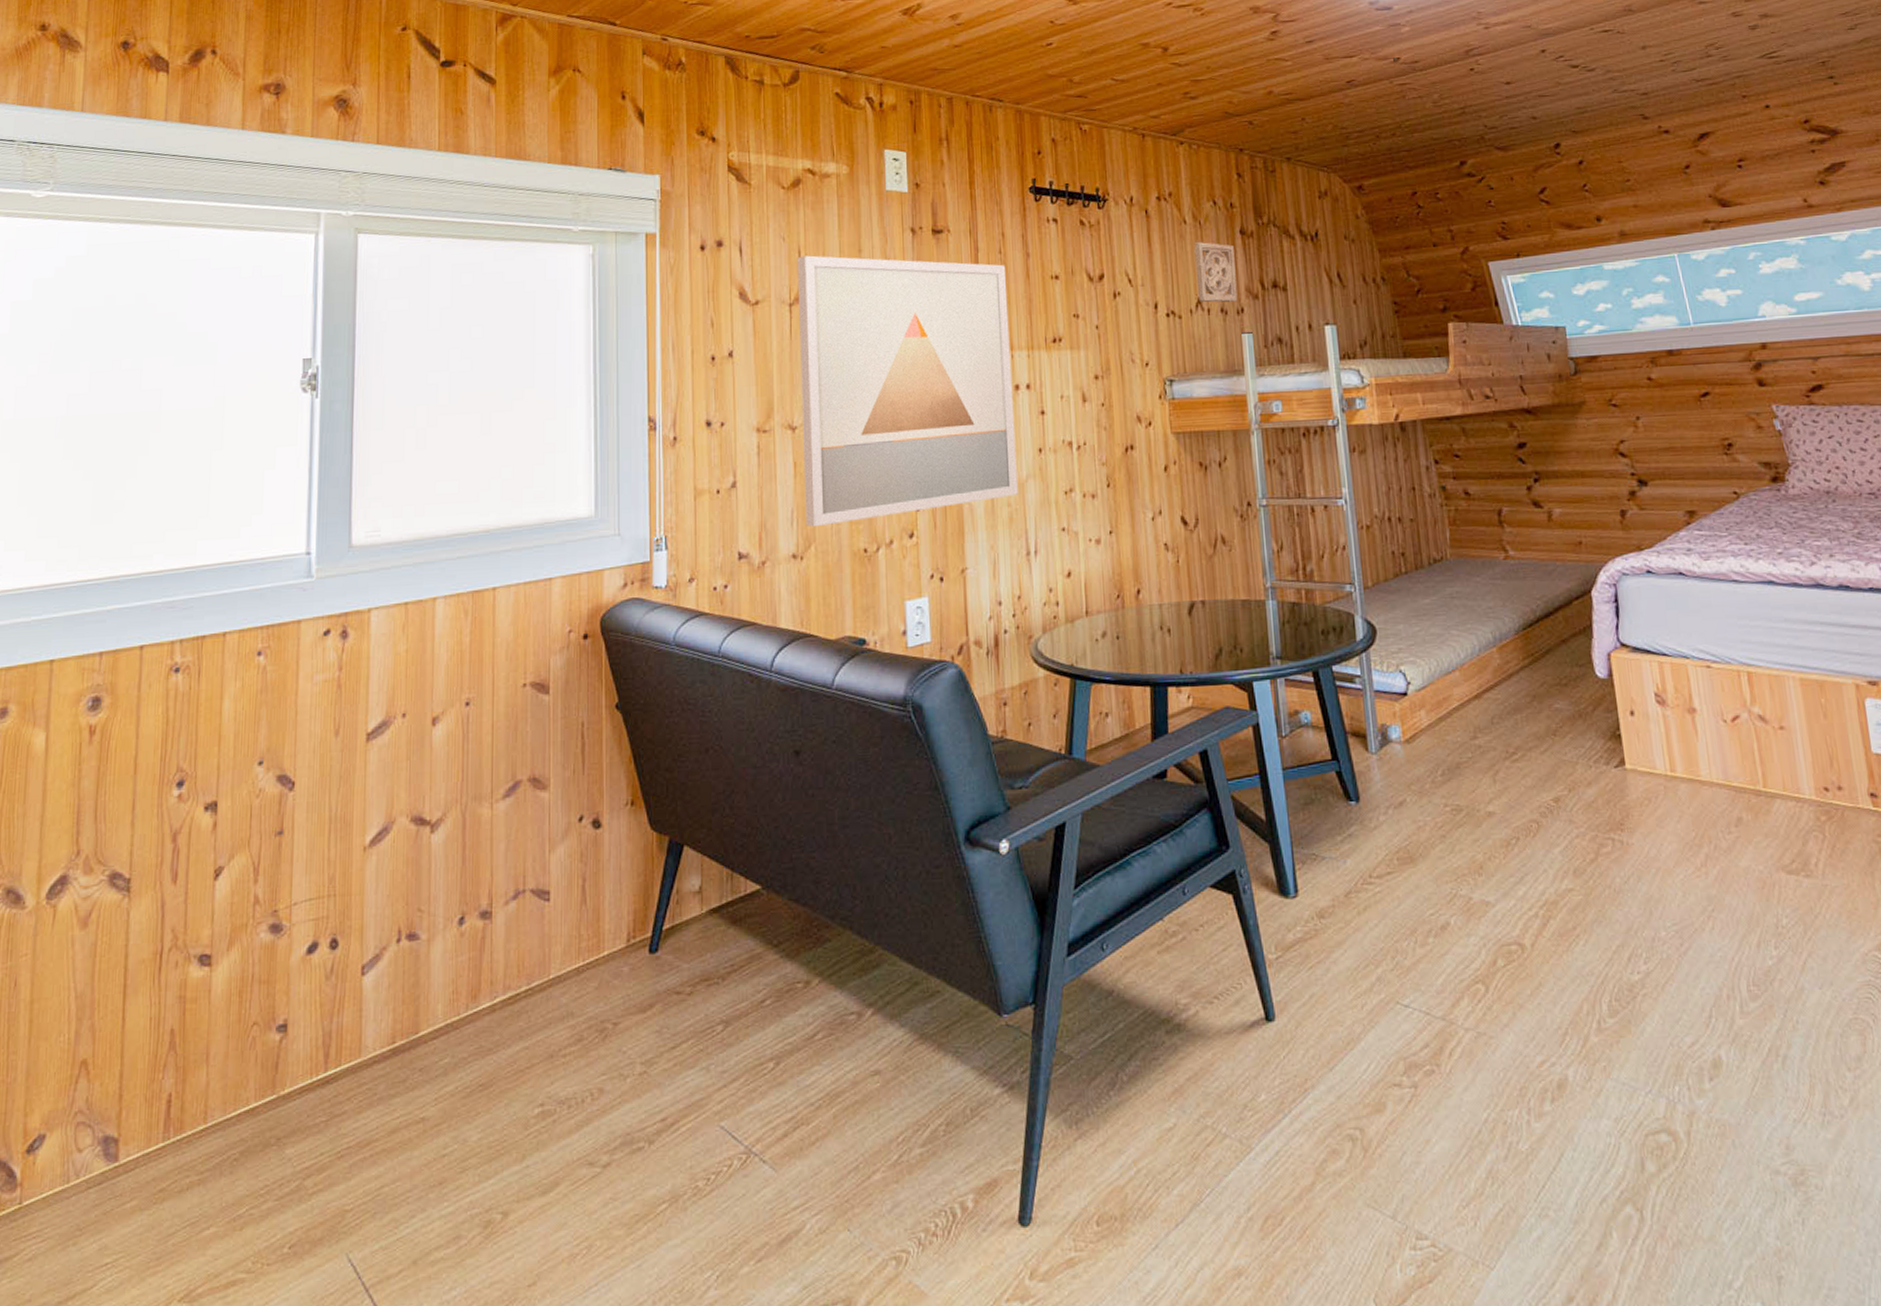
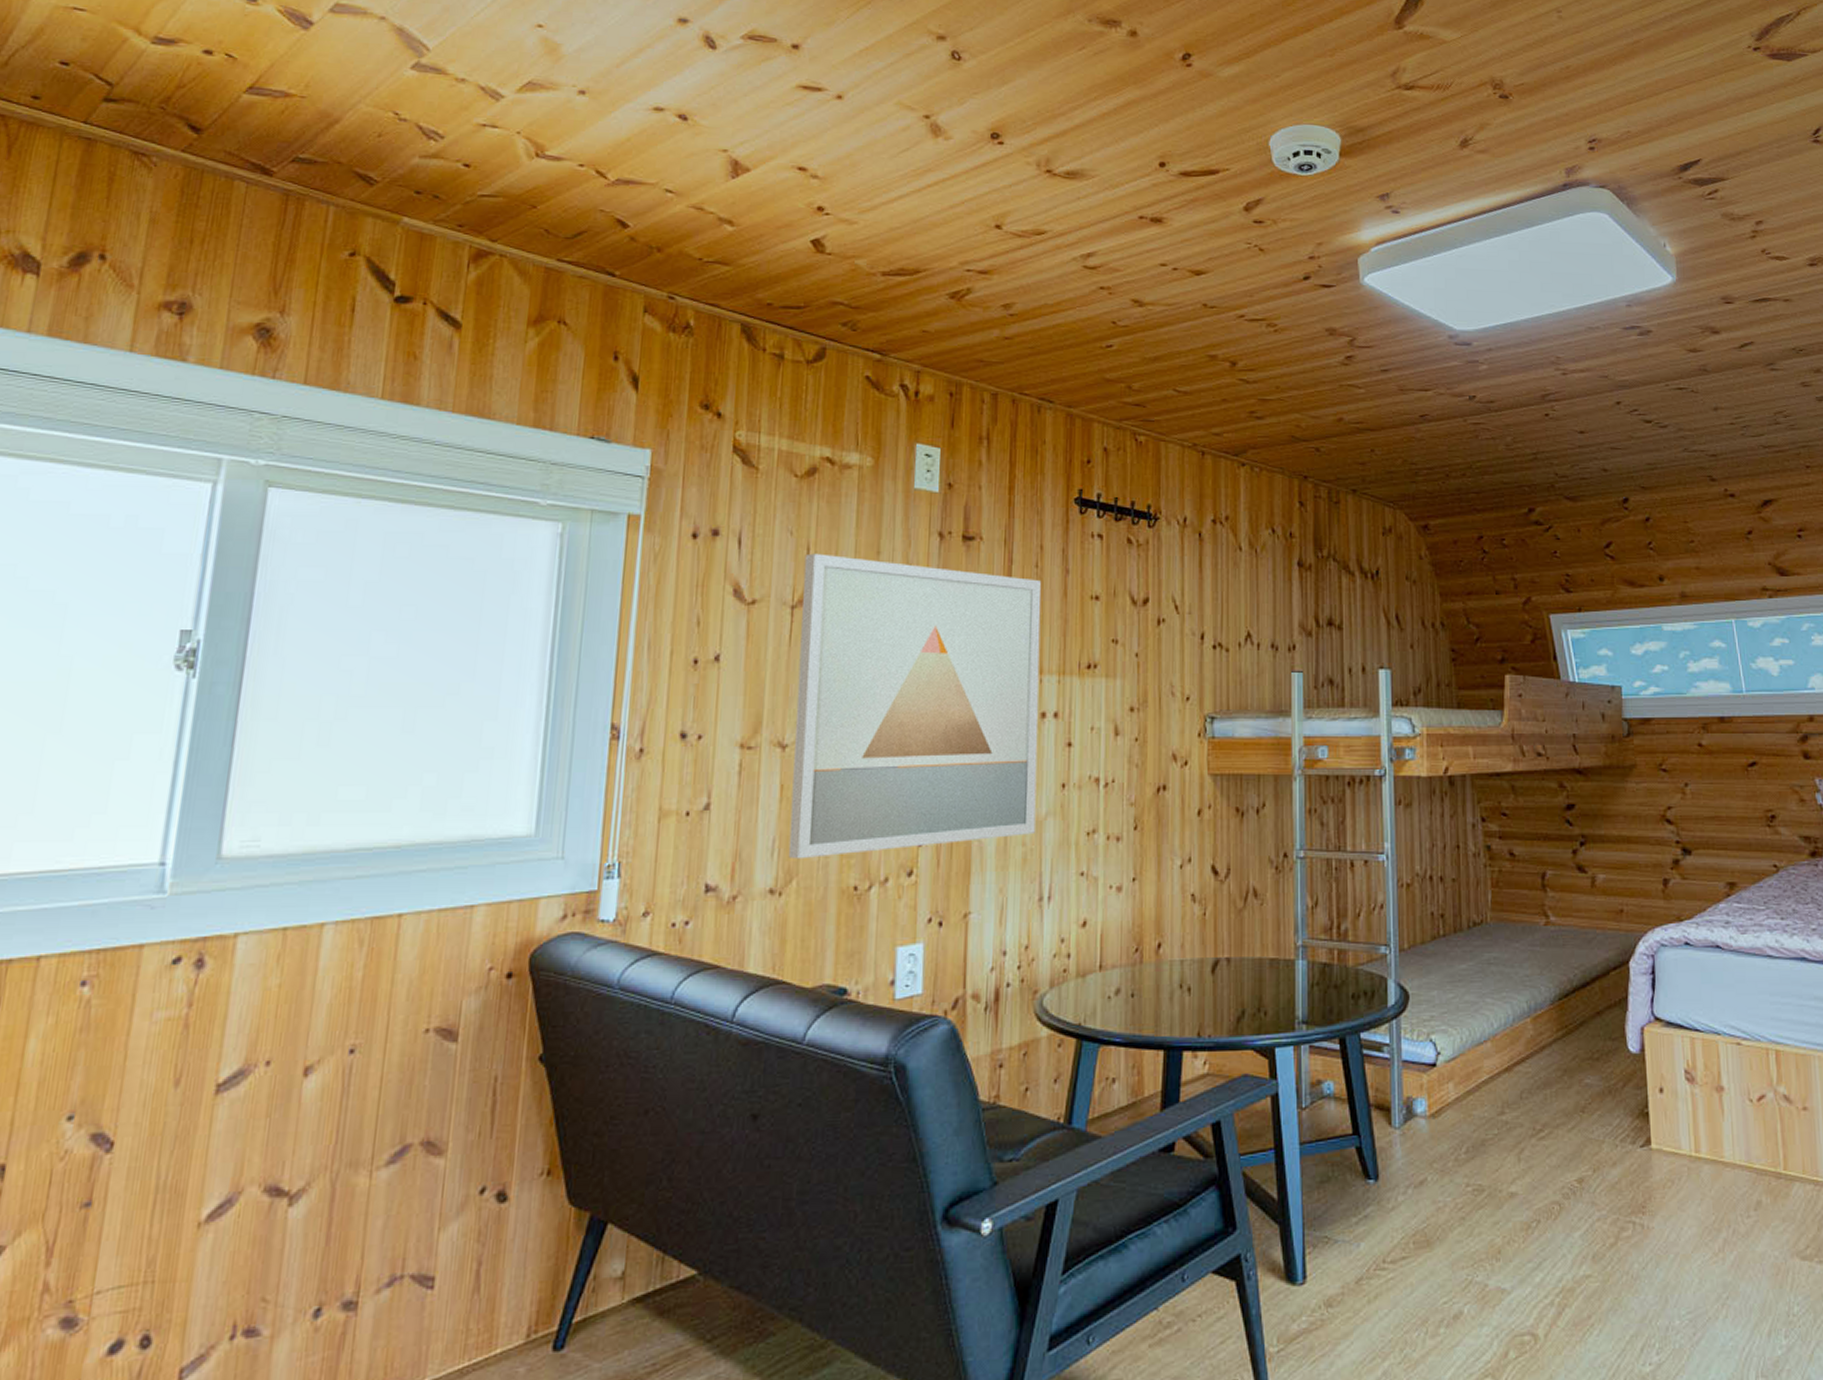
wall ornament: present [1194,242,1238,303] -> none [1248,571,1290,639]

